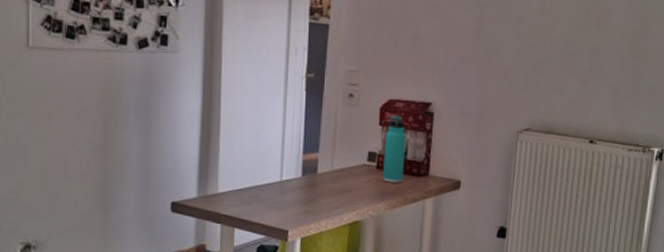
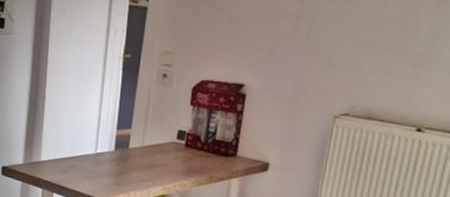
thermos bottle: present [382,115,406,183] -> none [189,96,216,162]

